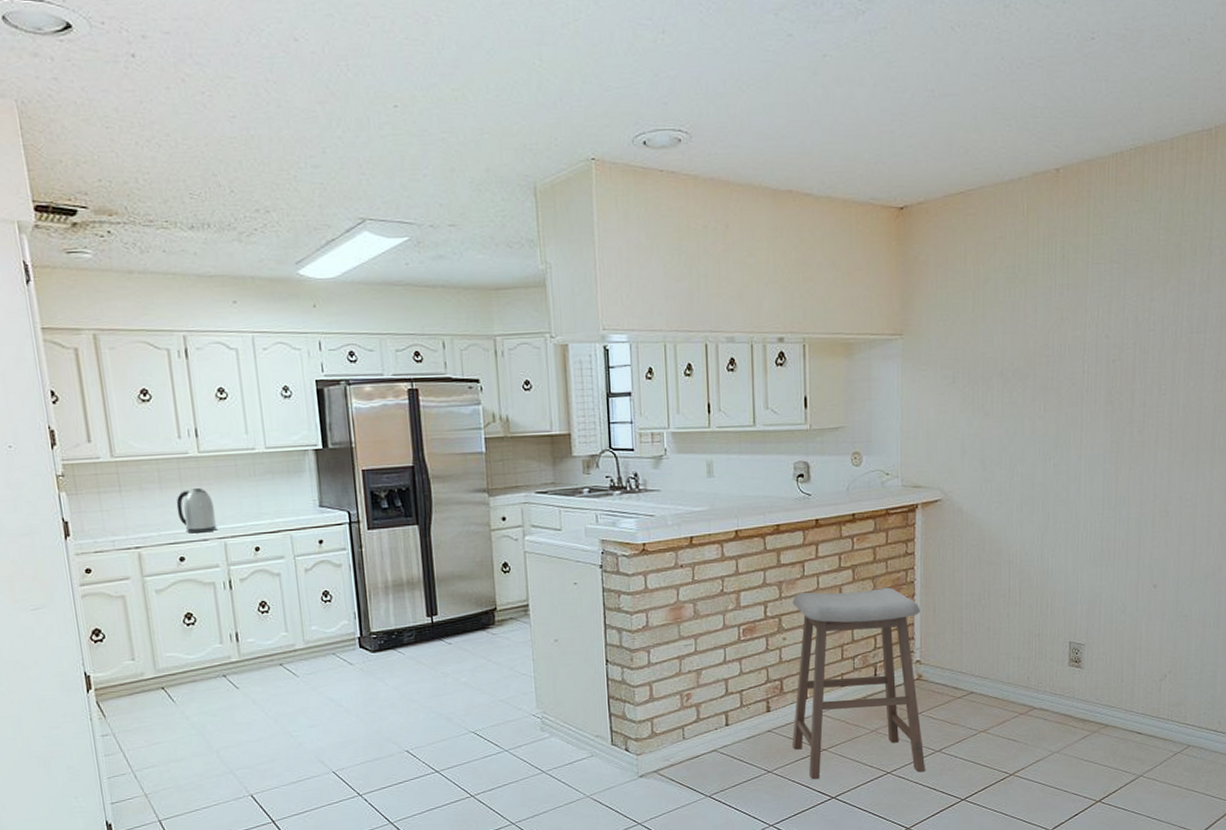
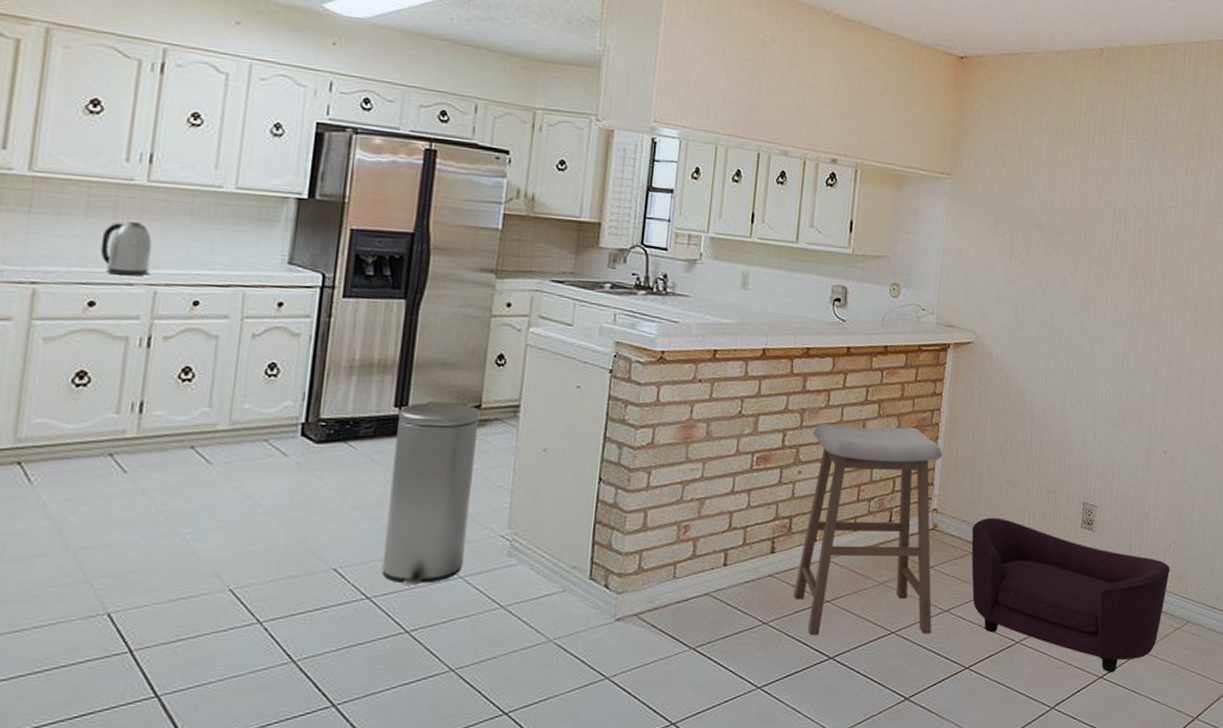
pedal bin: none [431,607,506,760] -> present [382,401,480,585]
dog bed: none [956,663,1167,796] -> present [971,517,1170,672]

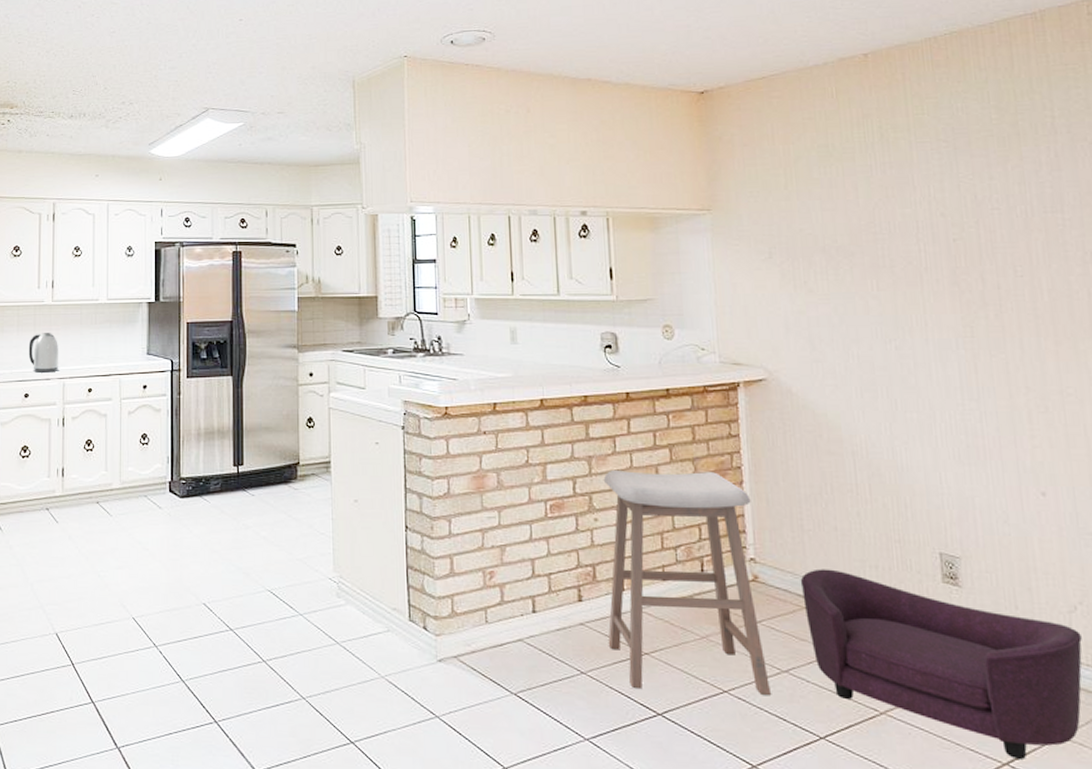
pedal bin: present [382,401,480,585] -> none [237,460,301,620]

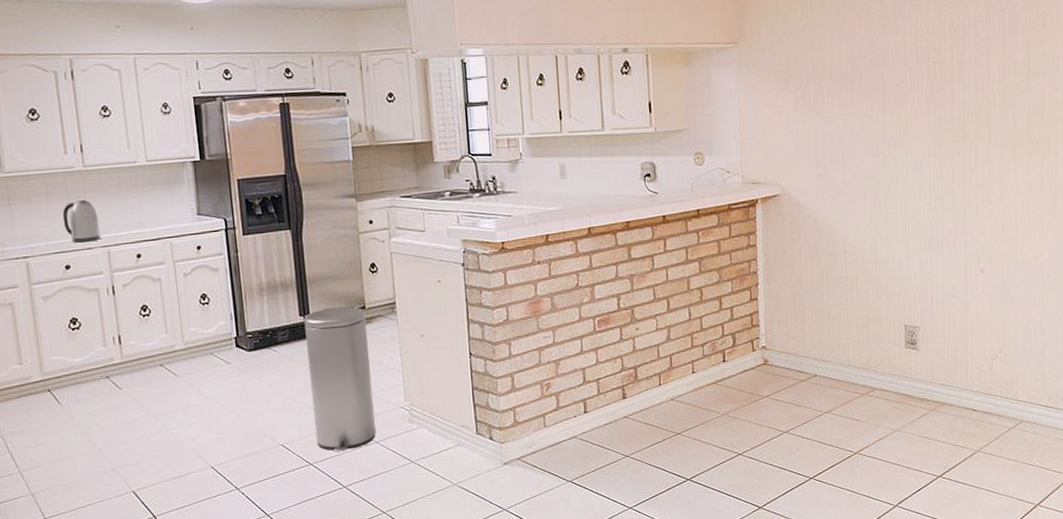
pedal bin: none [237,460,301,620] -> present [304,306,376,452]
bar stool: present [603,469,770,695] -> none [643,278,774,462]
dog bed: present [800,568,1082,759] -> none [800,347,998,472]

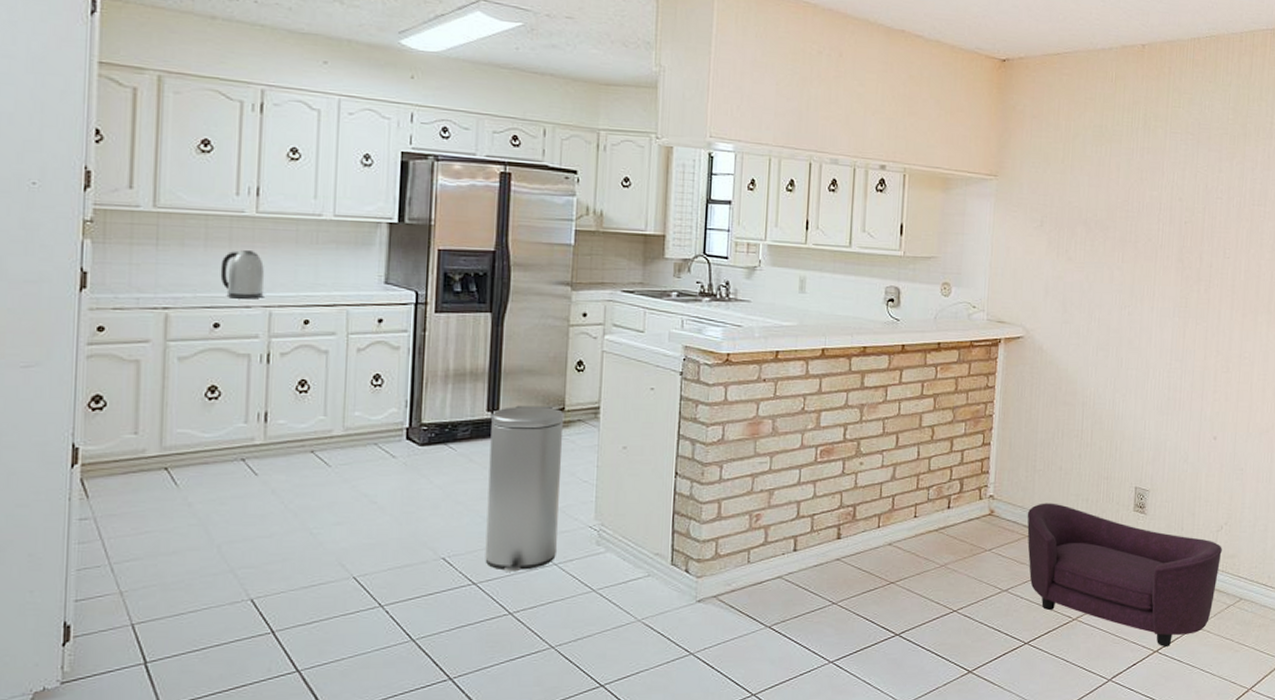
dog bed: none [800,347,998,472] -> present [1027,503,1222,647]

